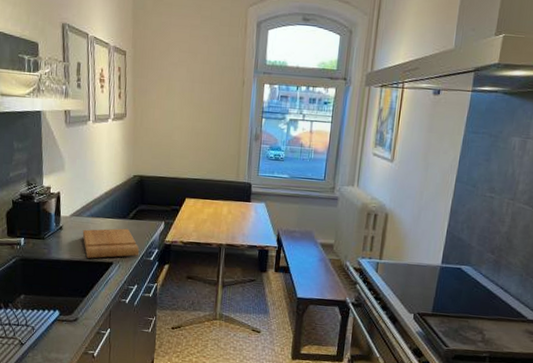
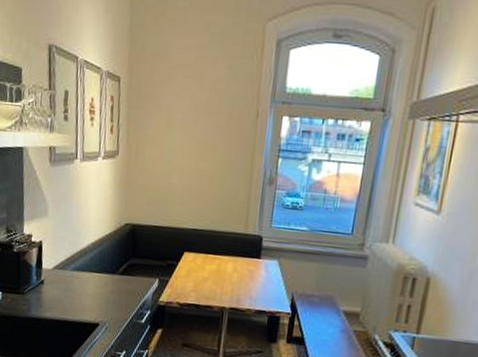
cutting board: present [82,228,140,259] -> none [65,284,129,319]

